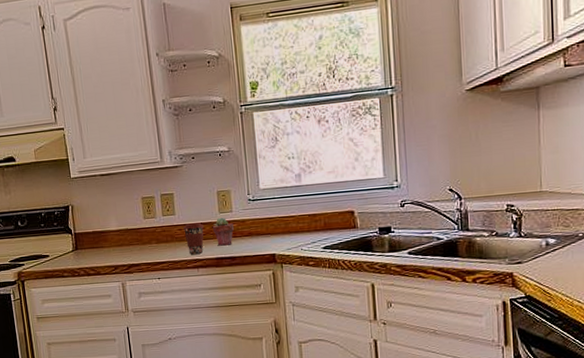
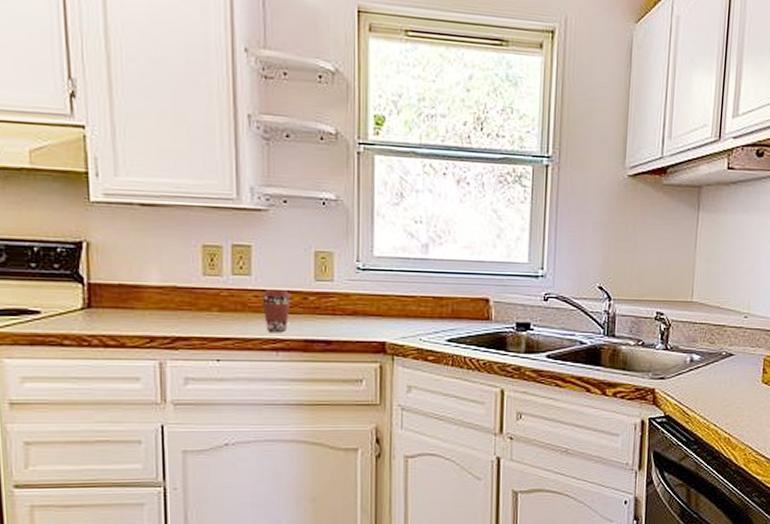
potted succulent: present [213,217,235,246] -> none [304,286,335,325]

